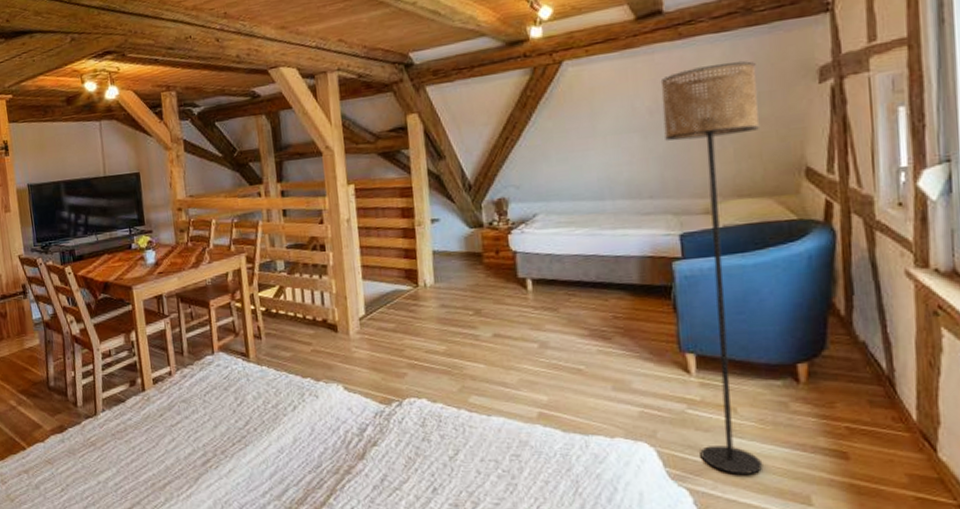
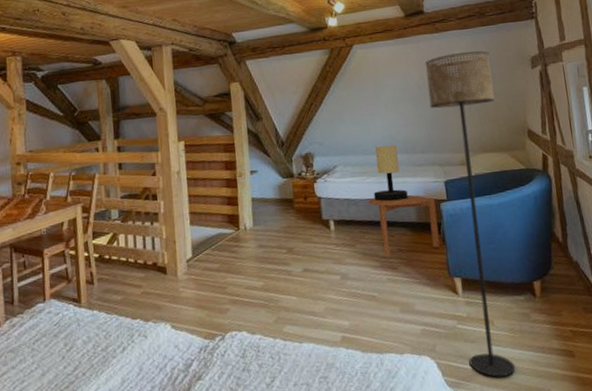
side table: none [576,250,670,325] -> present [368,194,440,258]
table lamp: none [583,188,629,259] -> present [373,145,408,202]

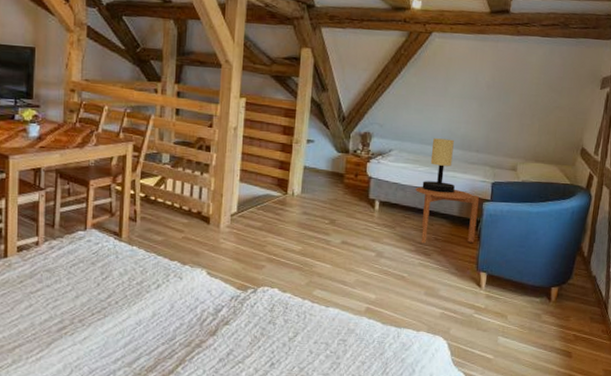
floor lamp: present [425,51,516,377] -> none [477,59,564,364]

